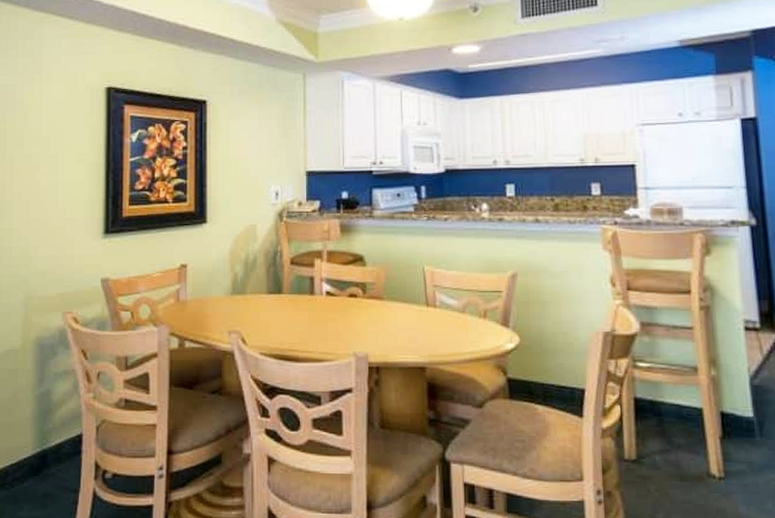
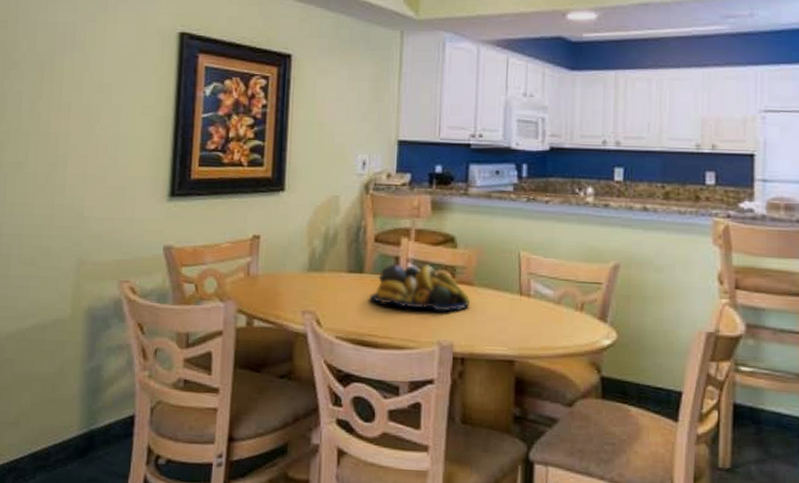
fruit bowl: none [289,282,382,325] -> present [369,263,471,311]

